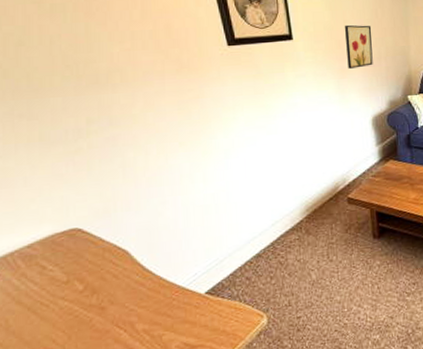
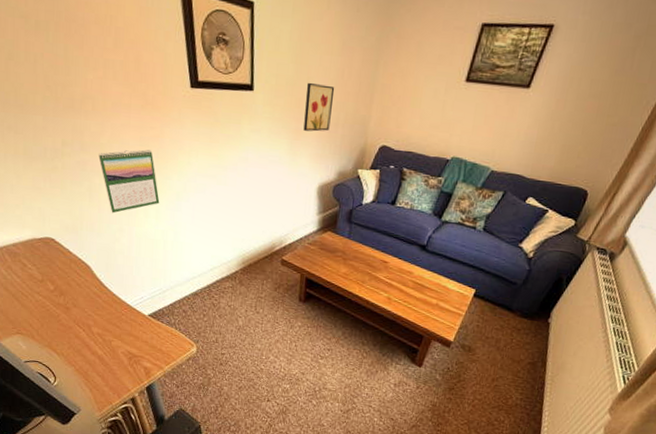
calendar: none [131,112,206,186] -> present [98,149,160,214]

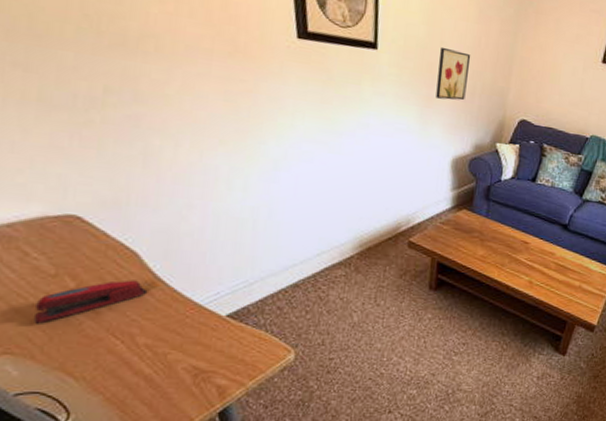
stapler: none [32,285,97,315] -> present [34,280,148,324]
calendar: present [98,149,160,214] -> none [161,105,250,184]

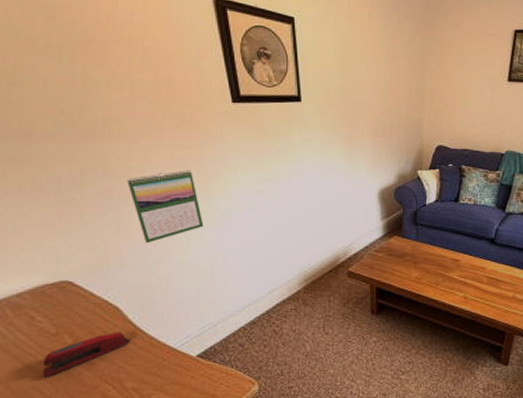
calendar: none [161,105,250,184] -> present [127,170,204,244]
wall art: present [436,46,471,101] -> none [357,90,385,137]

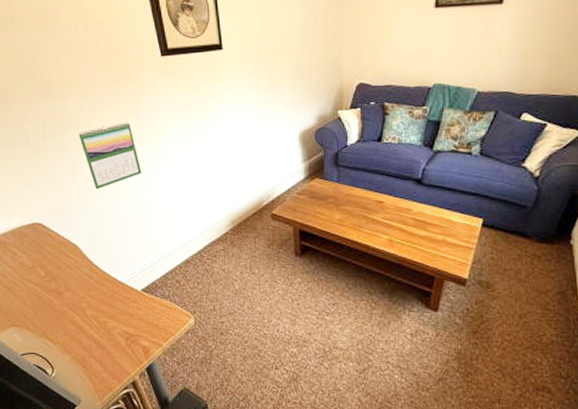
stapler: present [43,332,130,378] -> none [25,267,88,303]

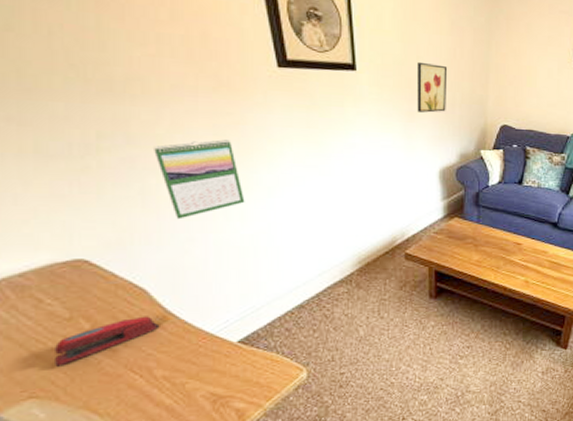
stapler: none [25,267,88,303] -> present [55,316,160,367]
wall art: none [275,33,303,81] -> present [417,61,448,113]

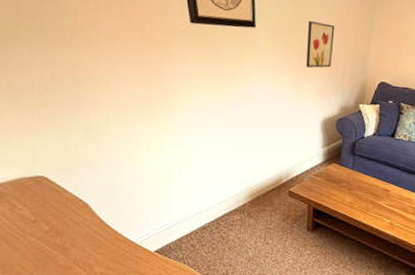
stapler: present [55,316,160,367] -> none [25,224,98,257]
calendar: present [154,139,245,220] -> none [93,84,162,150]

